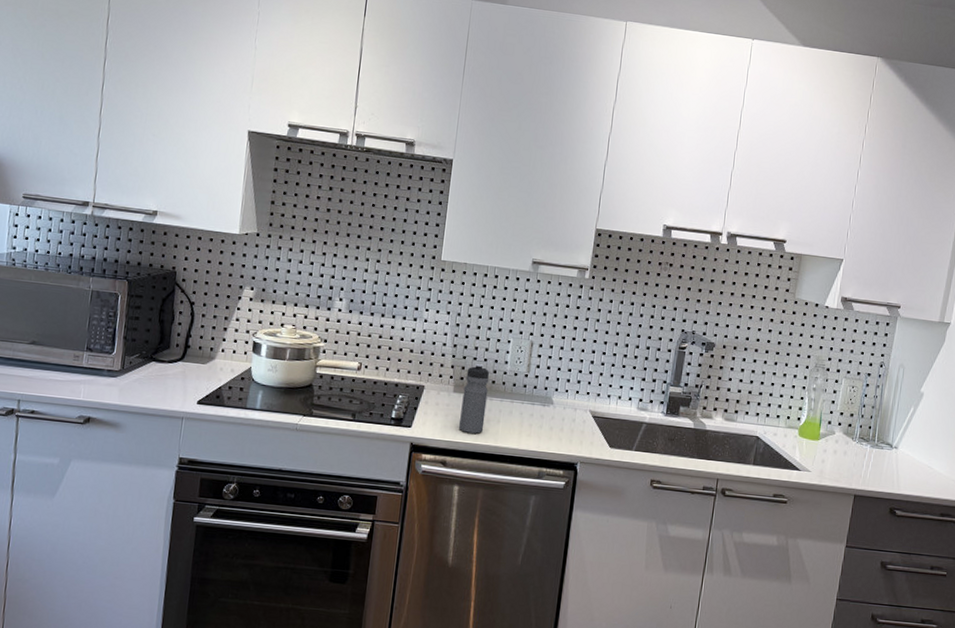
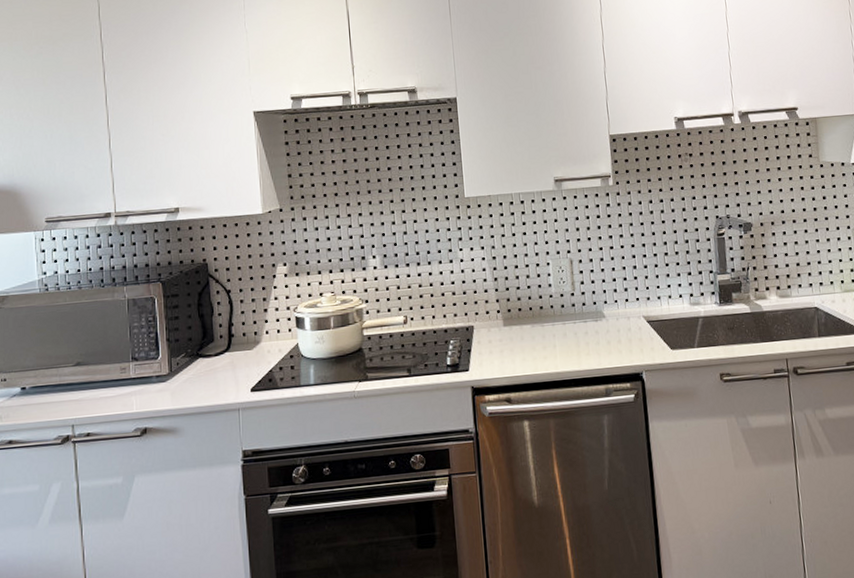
water bottle: present [459,363,490,434] -> none [512,291,542,365]

